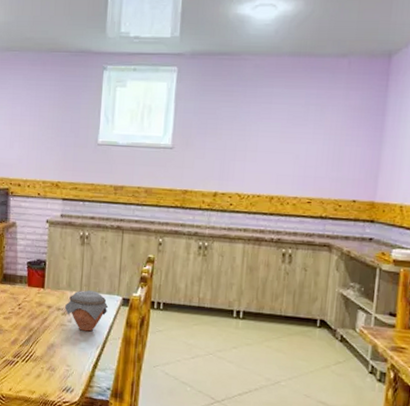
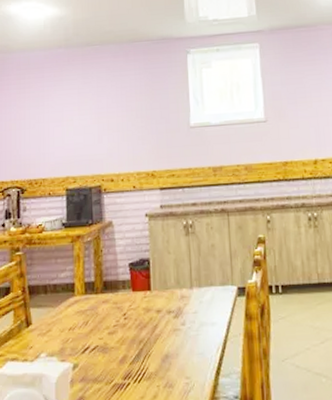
jar: present [65,290,109,332] -> none [176,284,224,333]

